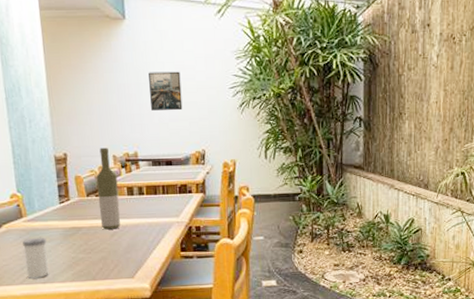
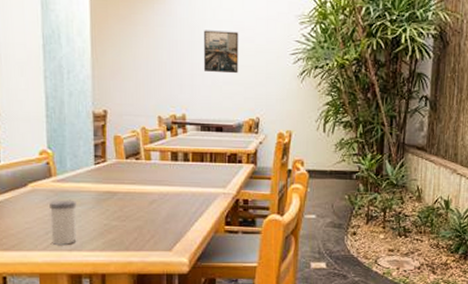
bottle: present [96,147,121,230] -> none [137,107,162,197]

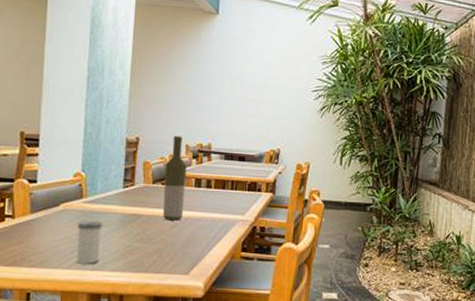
bottle: none [137,107,162,197] -> present [163,136,187,221]
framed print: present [204,30,239,74] -> none [232,67,265,108]

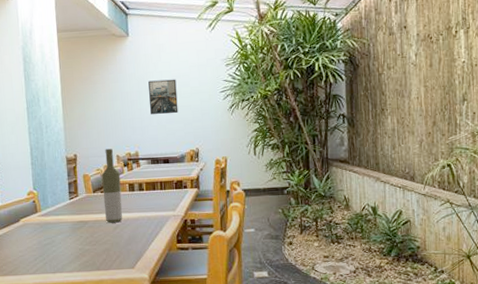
salt shaker: present [76,220,103,264] -> none [37,230,59,268]
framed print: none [232,67,265,108] -> present [148,79,178,114]

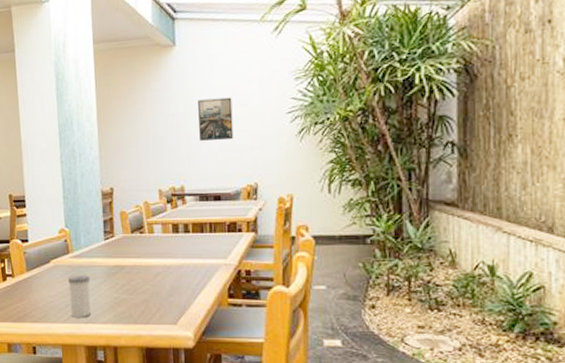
salt shaker: none [37,230,59,268] -> present [68,274,92,317]
bottle: present [101,148,123,223] -> none [141,181,165,270]

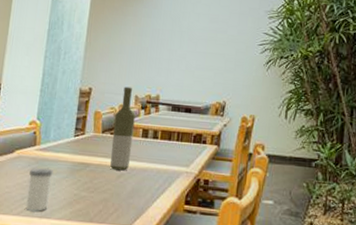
bottle: none [141,181,165,270] -> present [110,86,135,171]
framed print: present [198,97,234,141] -> none [180,21,214,61]

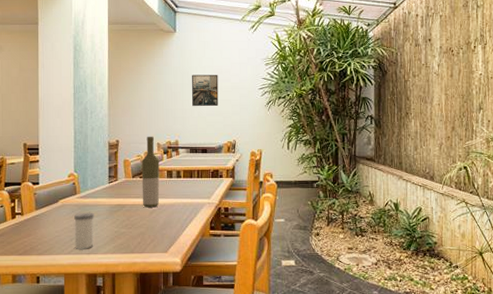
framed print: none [180,21,214,61] -> present [192,74,219,107]

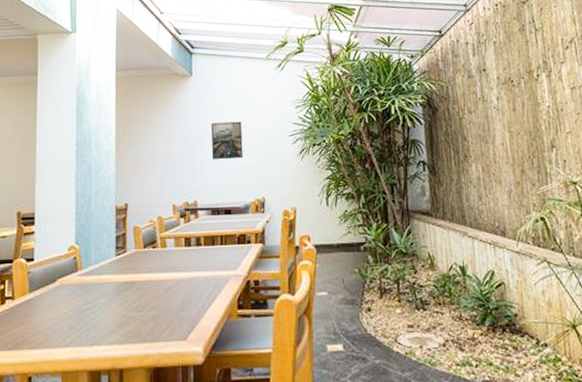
salt shaker: present [74,212,94,249] -> none [75,292,99,340]
bottle: present [141,136,160,208] -> none [154,197,176,284]

